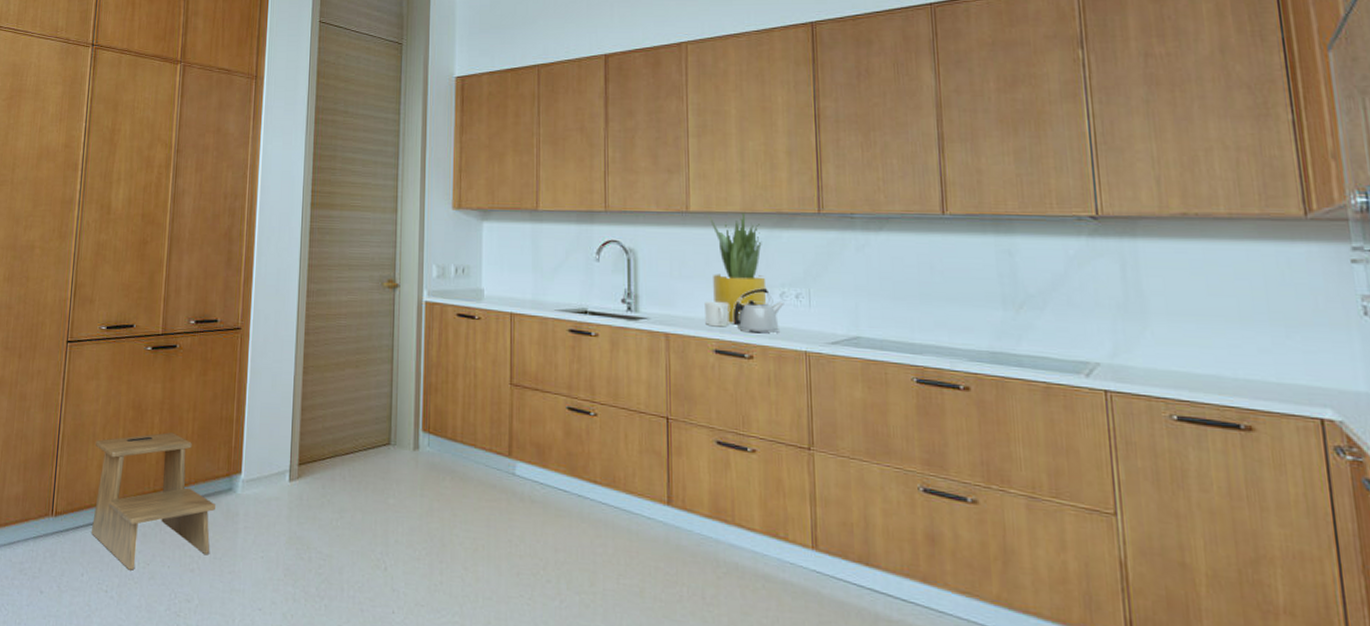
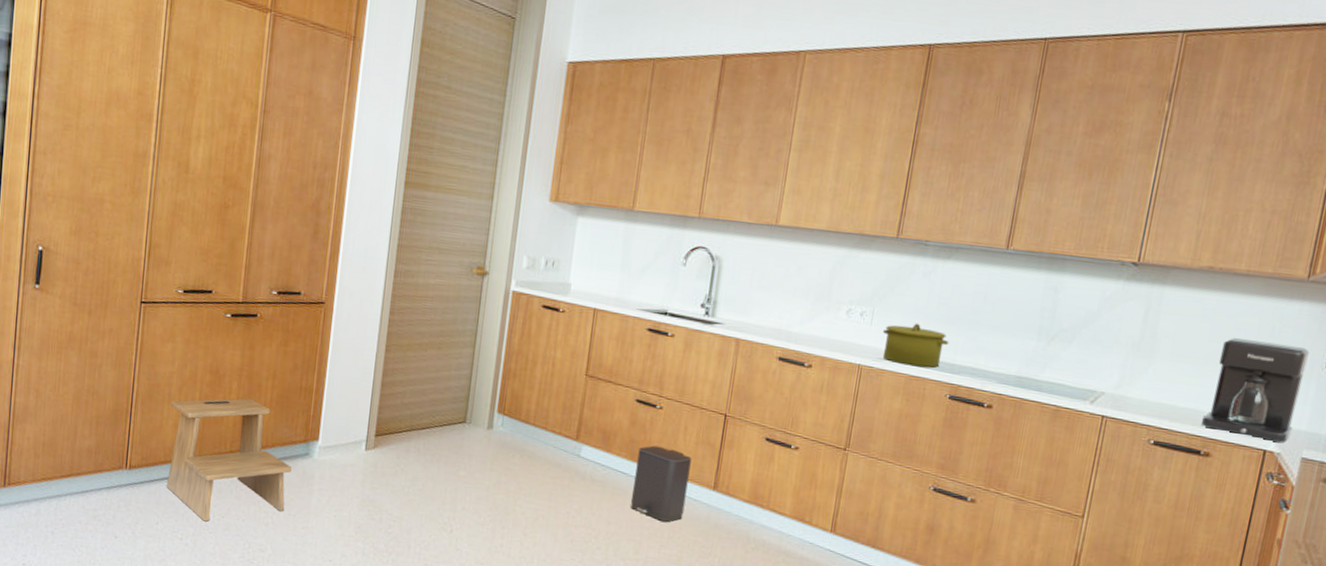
pedal bin: none [578,457,639,547] -> present [631,445,692,523]
mug: present [705,301,730,327] -> none [774,312,799,338]
planter: present [707,213,767,323] -> none [786,228,841,334]
kettle: present [732,288,784,333] -> none [799,303,849,346]
cooking pot: none [824,301,903,350] -> present [882,323,950,368]
coffee maker: none [1226,288,1350,408] -> present [1200,337,1309,443]

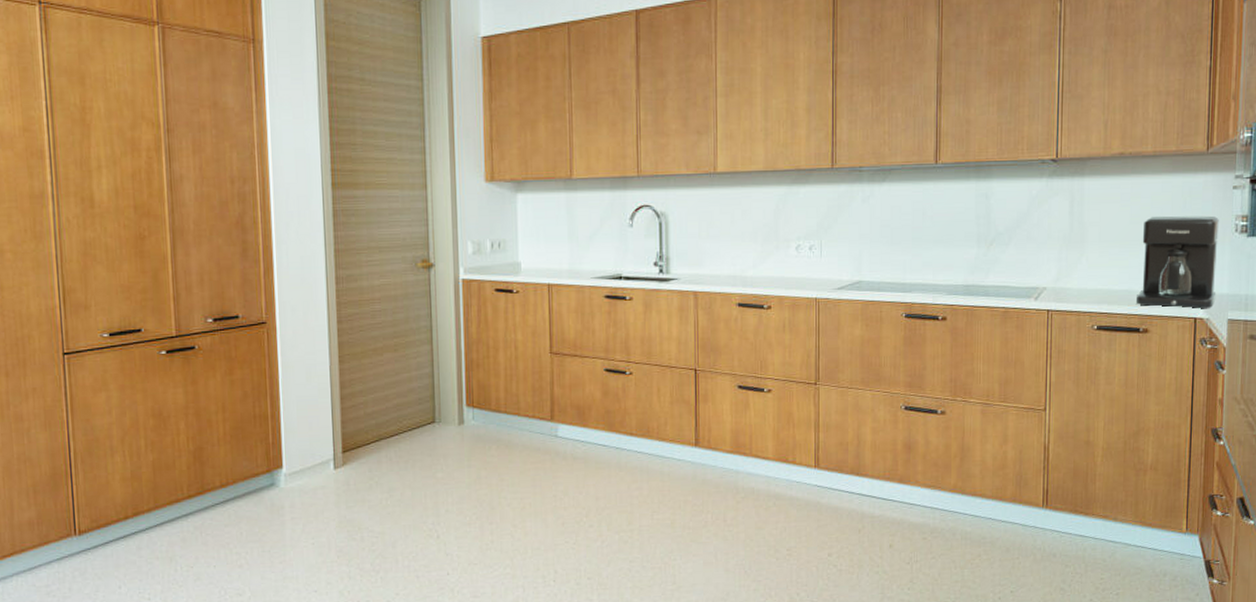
step stool: present [166,398,292,522] -> none [115,436,258,576]
pedal bin: present [631,445,692,523] -> none [615,412,670,488]
cooking pot: present [882,323,950,368] -> none [832,248,897,292]

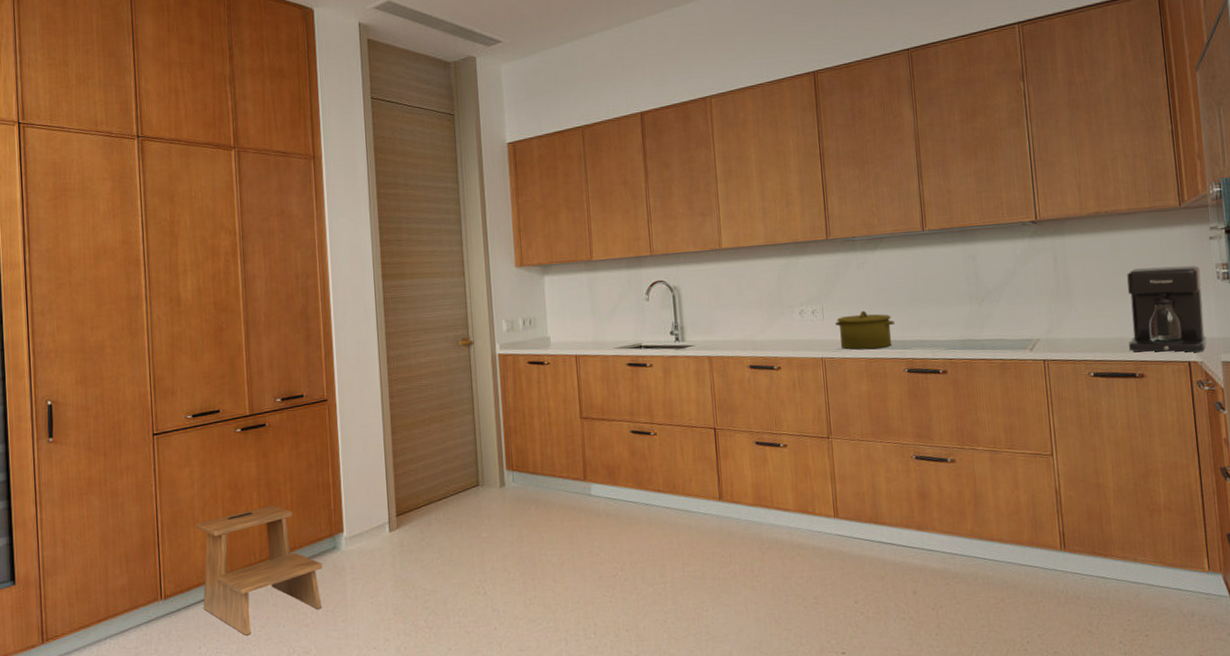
step stool: none [115,436,258,576] -> present [196,505,322,636]
cooking pot: none [832,248,897,292] -> present [835,310,895,350]

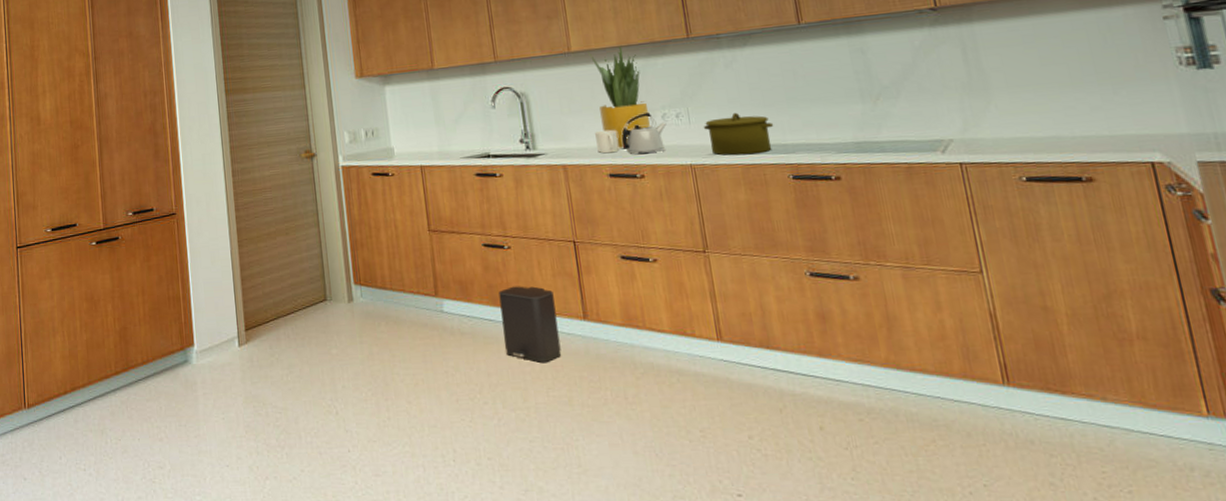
step stool: present [196,505,322,636] -> none [56,317,175,448]
pedal bin: none [643,470,697,542] -> present [498,286,561,364]
planter: none [736,246,790,342] -> present [587,47,651,148]
mug: none [739,324,760,346] -> present [595,129,620,154]
kettle: none [762,308,803,348] -> present [621,112,667,155]
coffee maker: present [1126,265,1207,353] -> none [1058,50,1175,152]

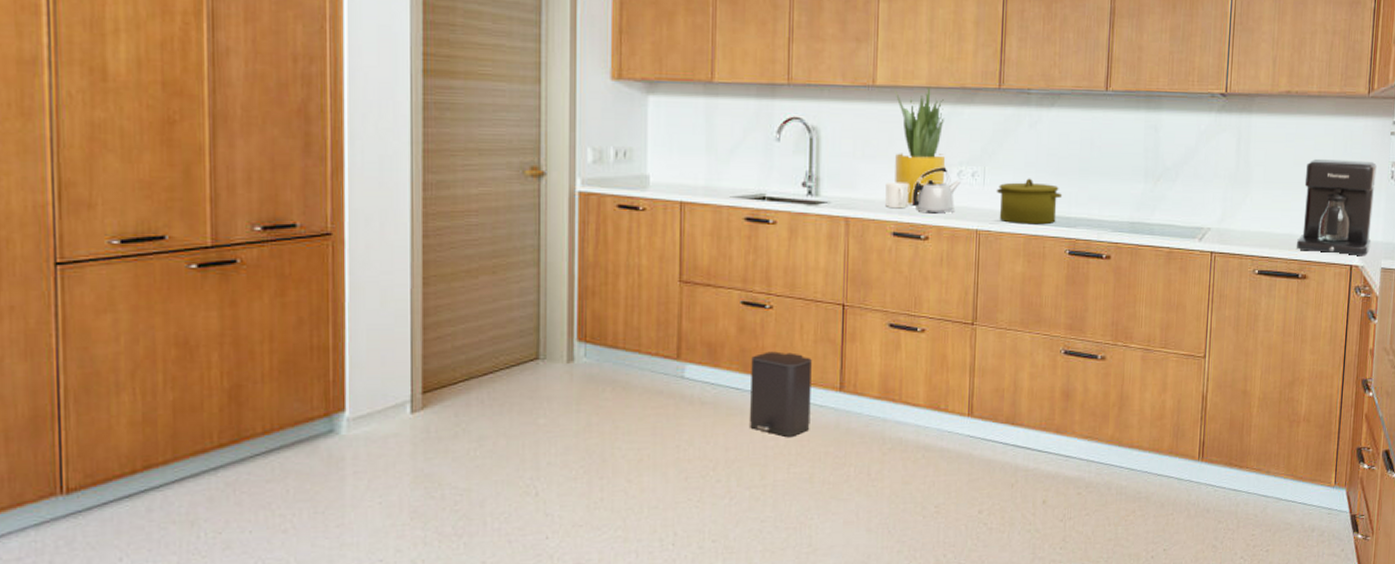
coffee maker: none [1058,50,1175,152] -> present [1296,158,1377,255]

